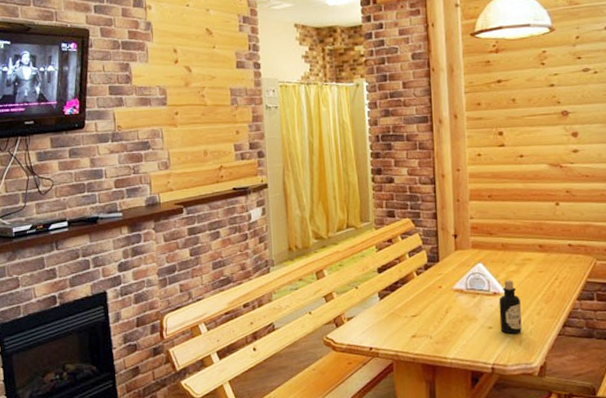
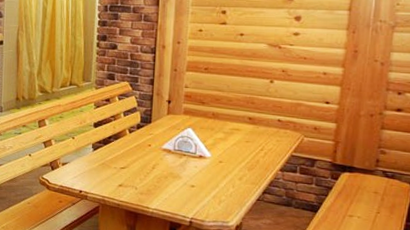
bottle: present [499,280,522,334] -> none [202,145,224,194]

